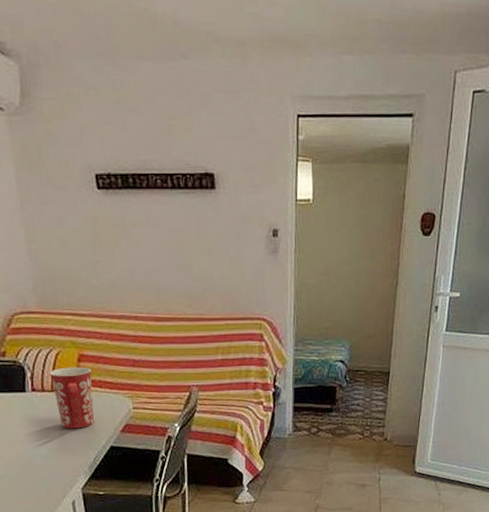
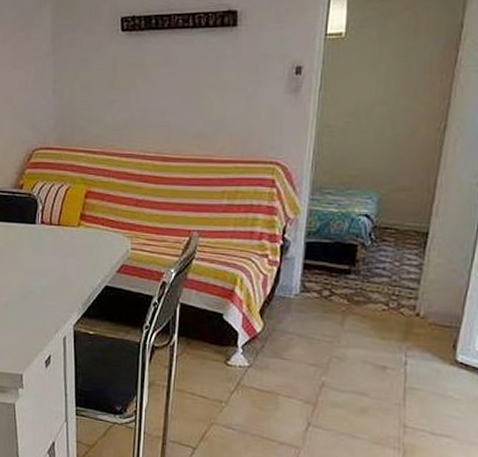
mug: present [49,367,95,429] -> none [58,202,97,265]

